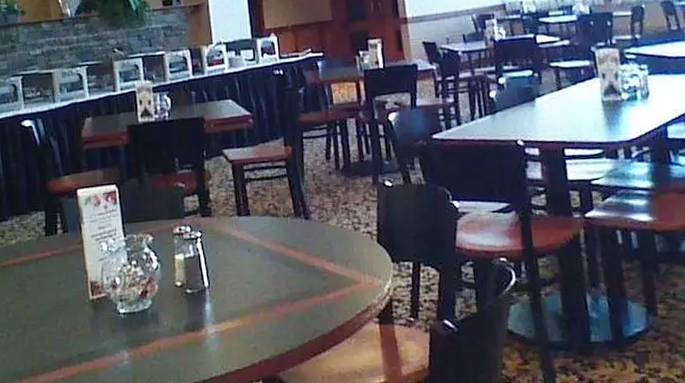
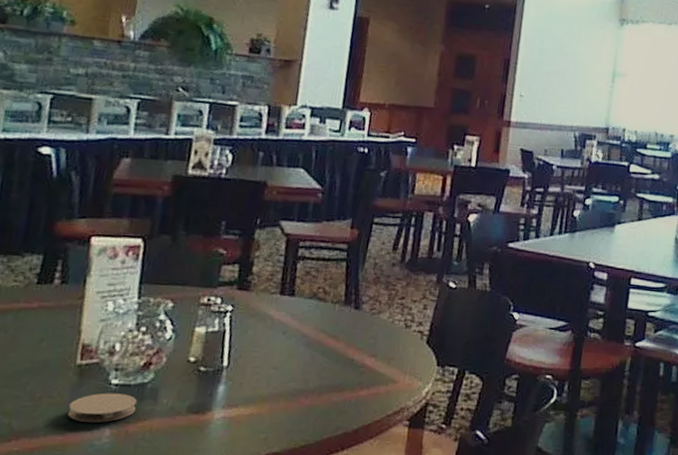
coaster: none [92,320,144,349] -> present [68,393,137,423]

